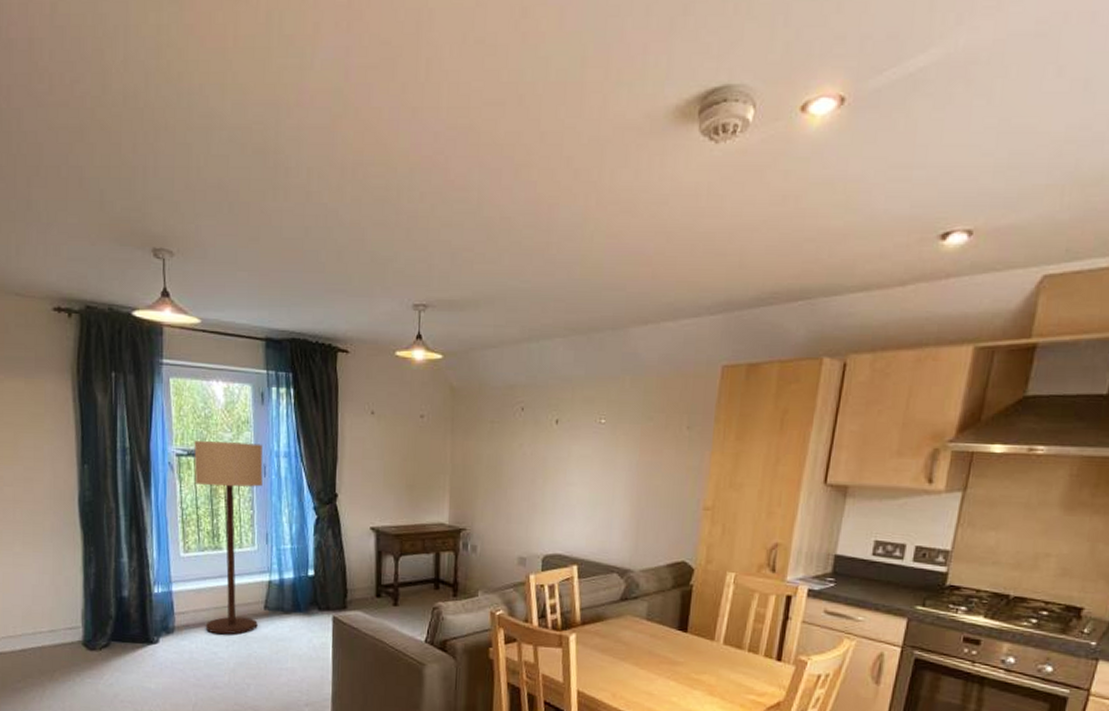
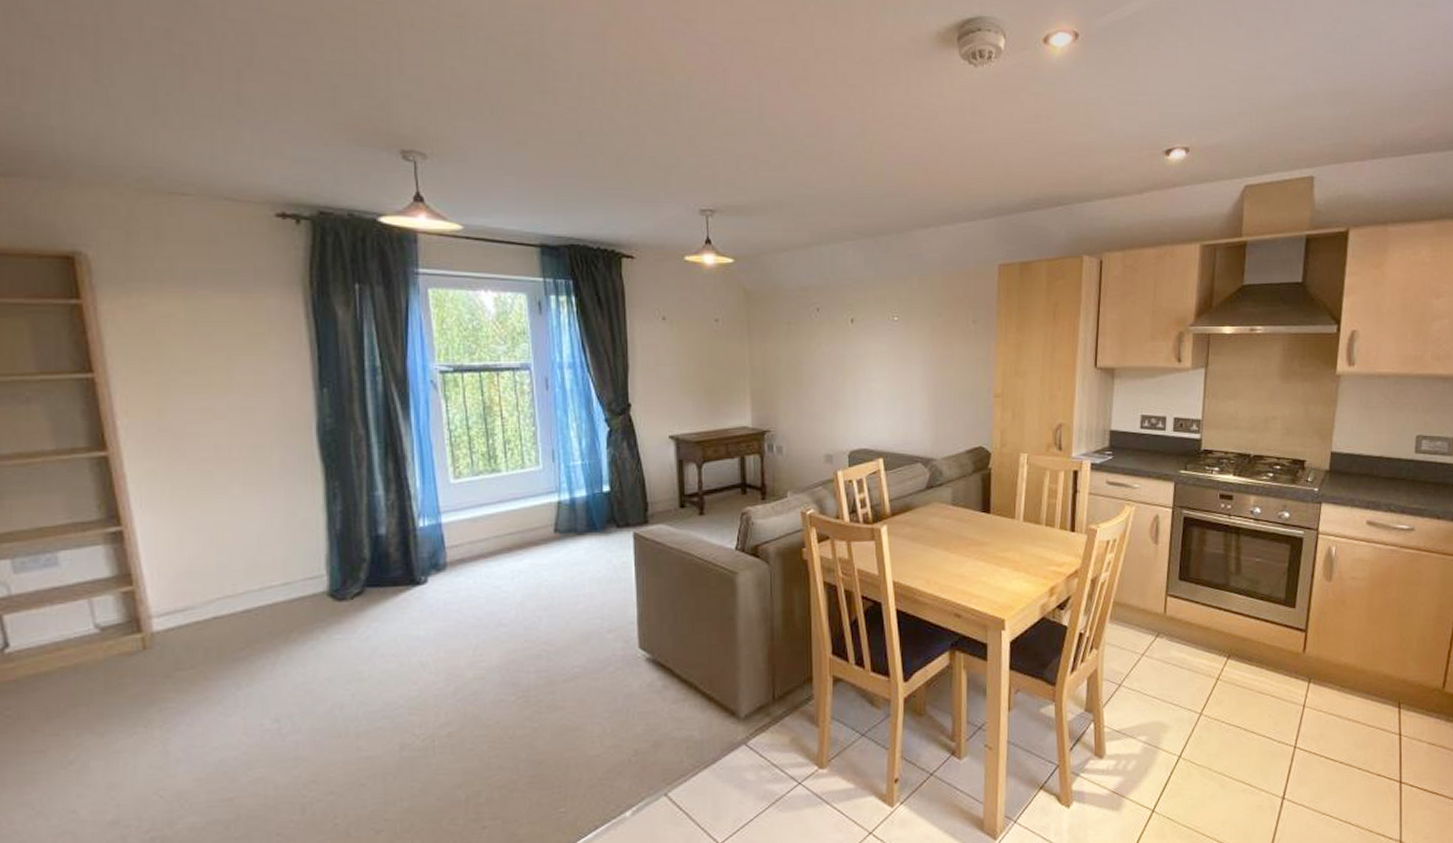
floor lamp: present [194,441,263,635] -> none [461,355,547,566]

